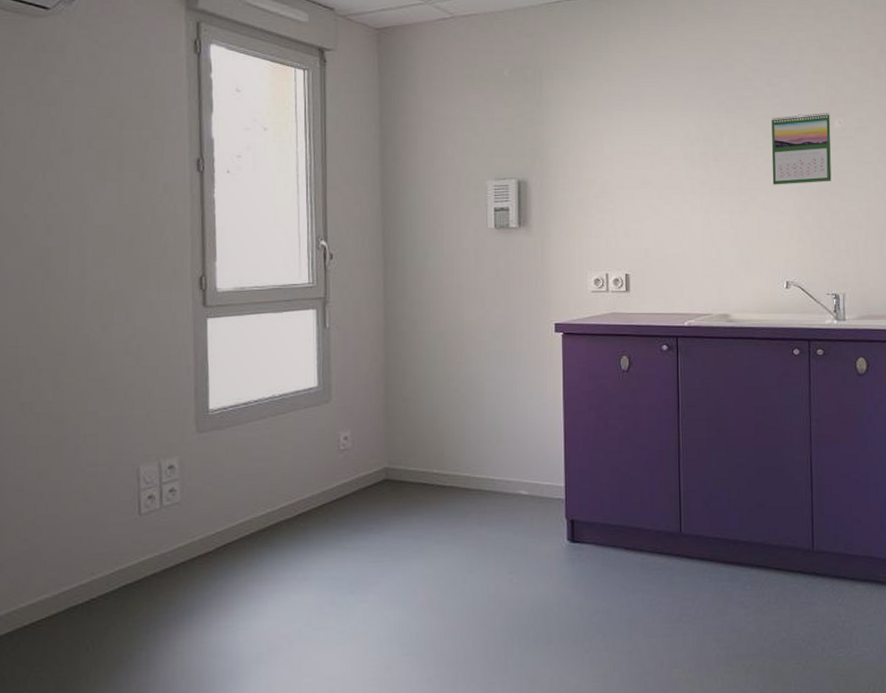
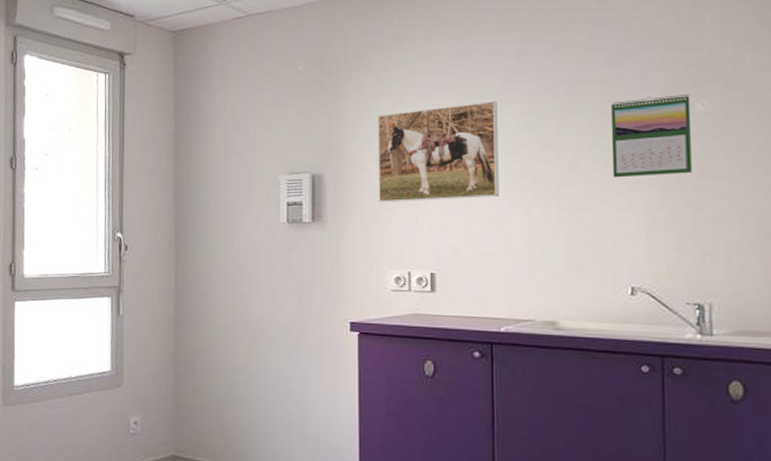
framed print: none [577,112,683,208] -> present [377,100,499,203]

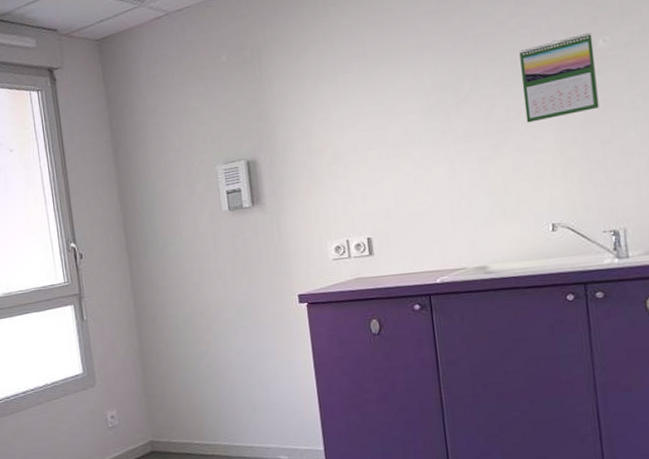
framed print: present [377,100,499,203] -> none [302,64,424,179]

